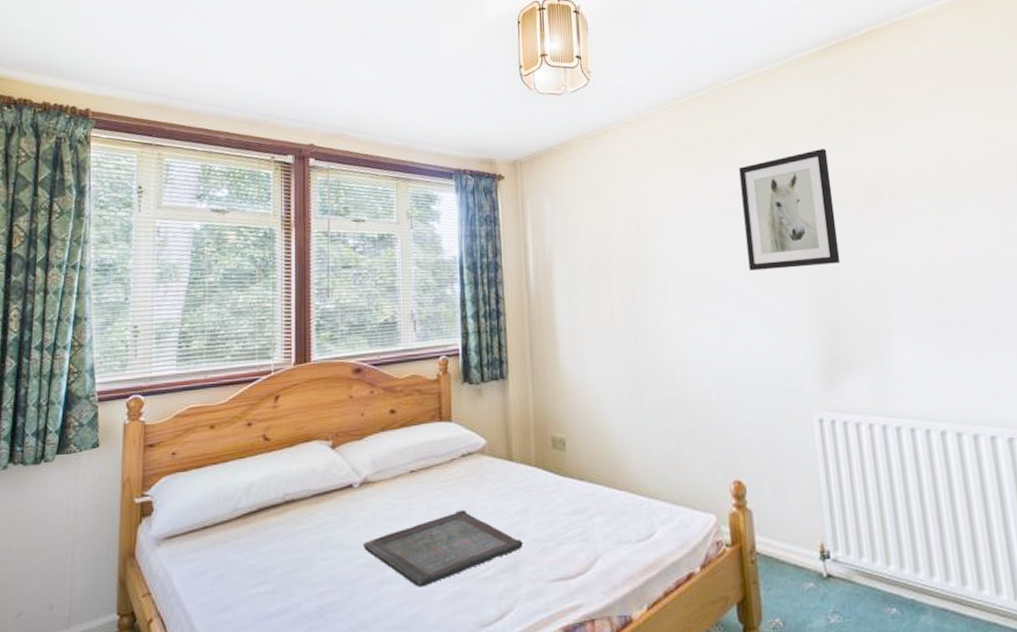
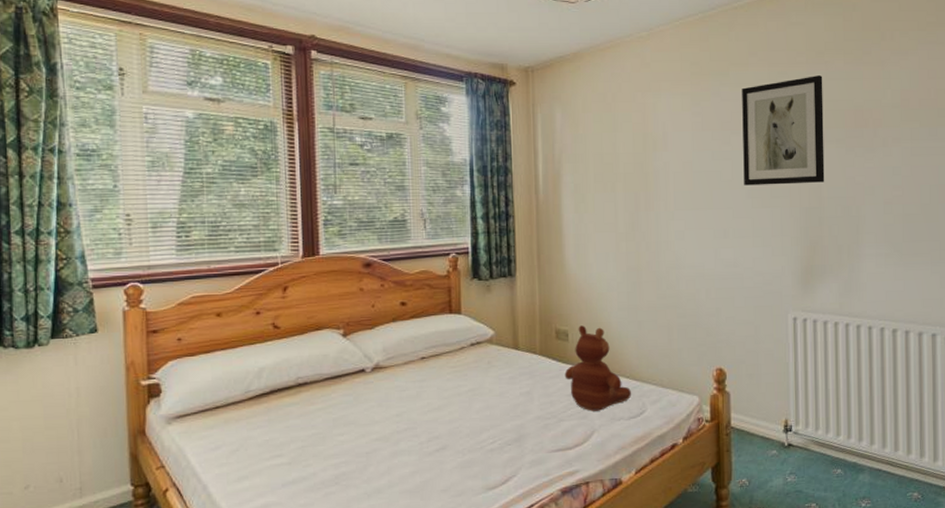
serving tray: present [363,509,523,587] -> none [376,392,527,458]
teddy bear: none [563,432,638,533] -> present [564,325,631,411]

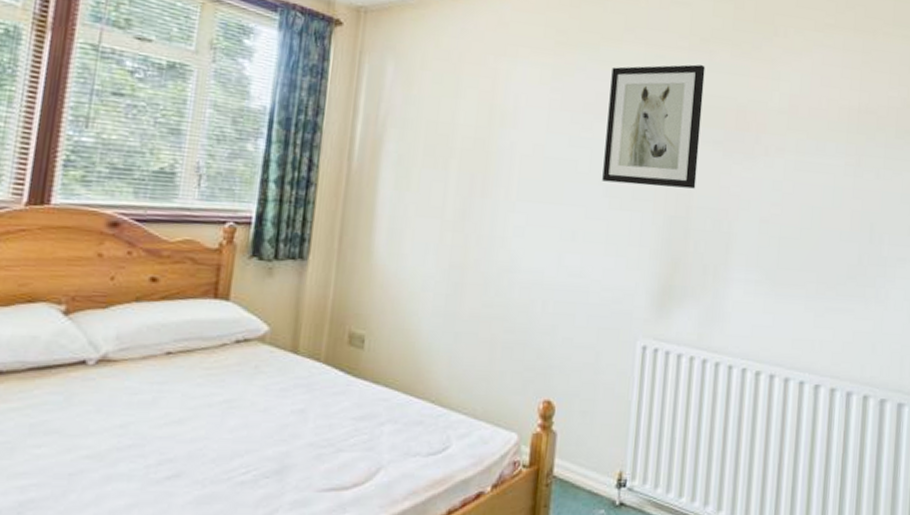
teddy bear: present [564,325,631,411] -> none [352,330,434,442]

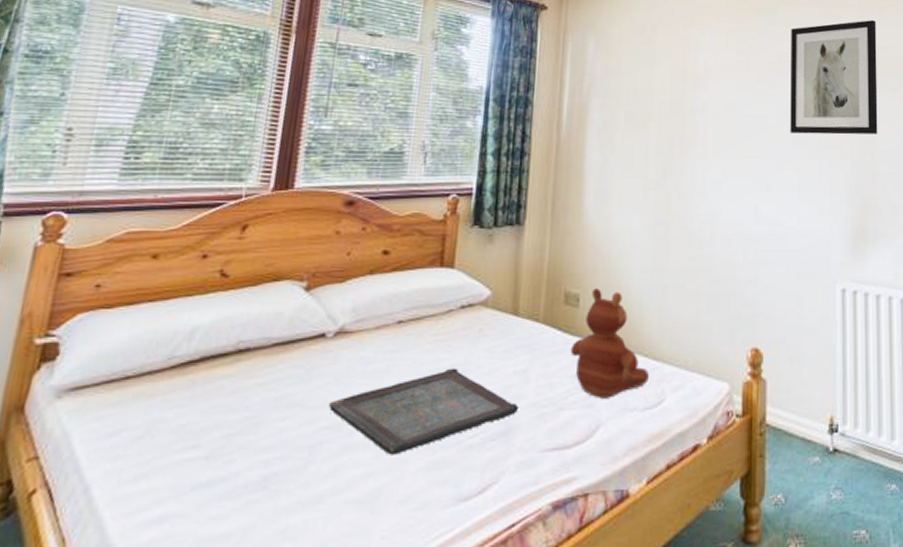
serving tray: none [90,403,295,487] -> present [329,368,518,455]
teddy bear: none [352,330,434,442] -> present [570,288,649,398]

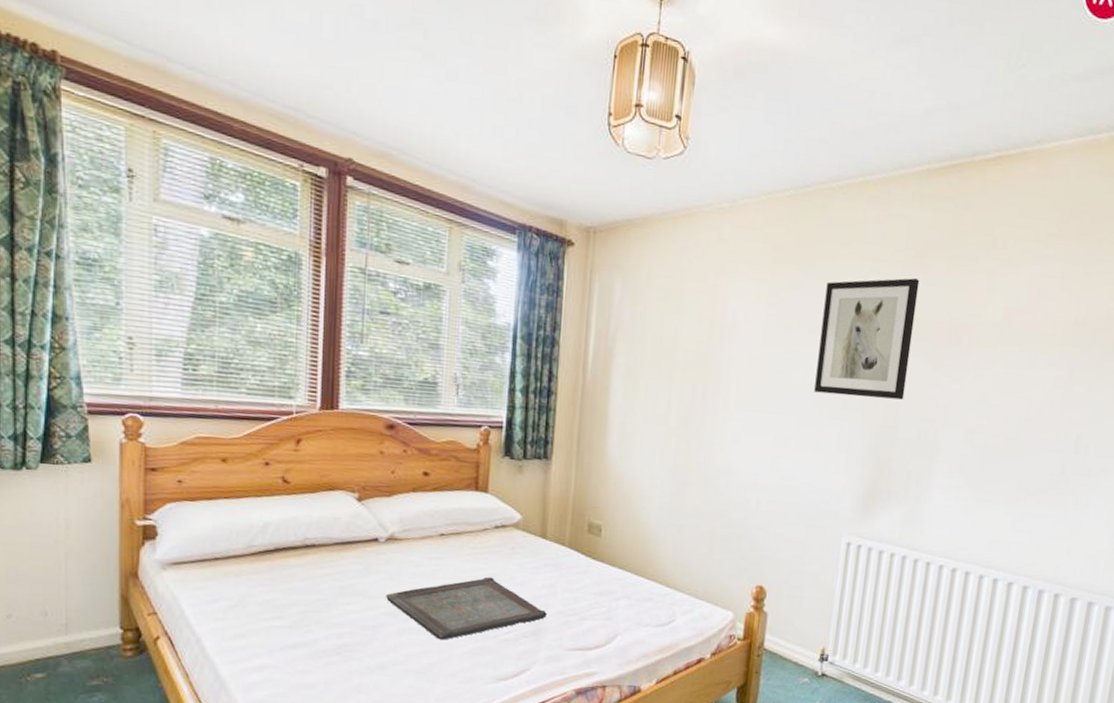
teddy bear: present [570,288,649,398] -> none [592,521,662,614]

